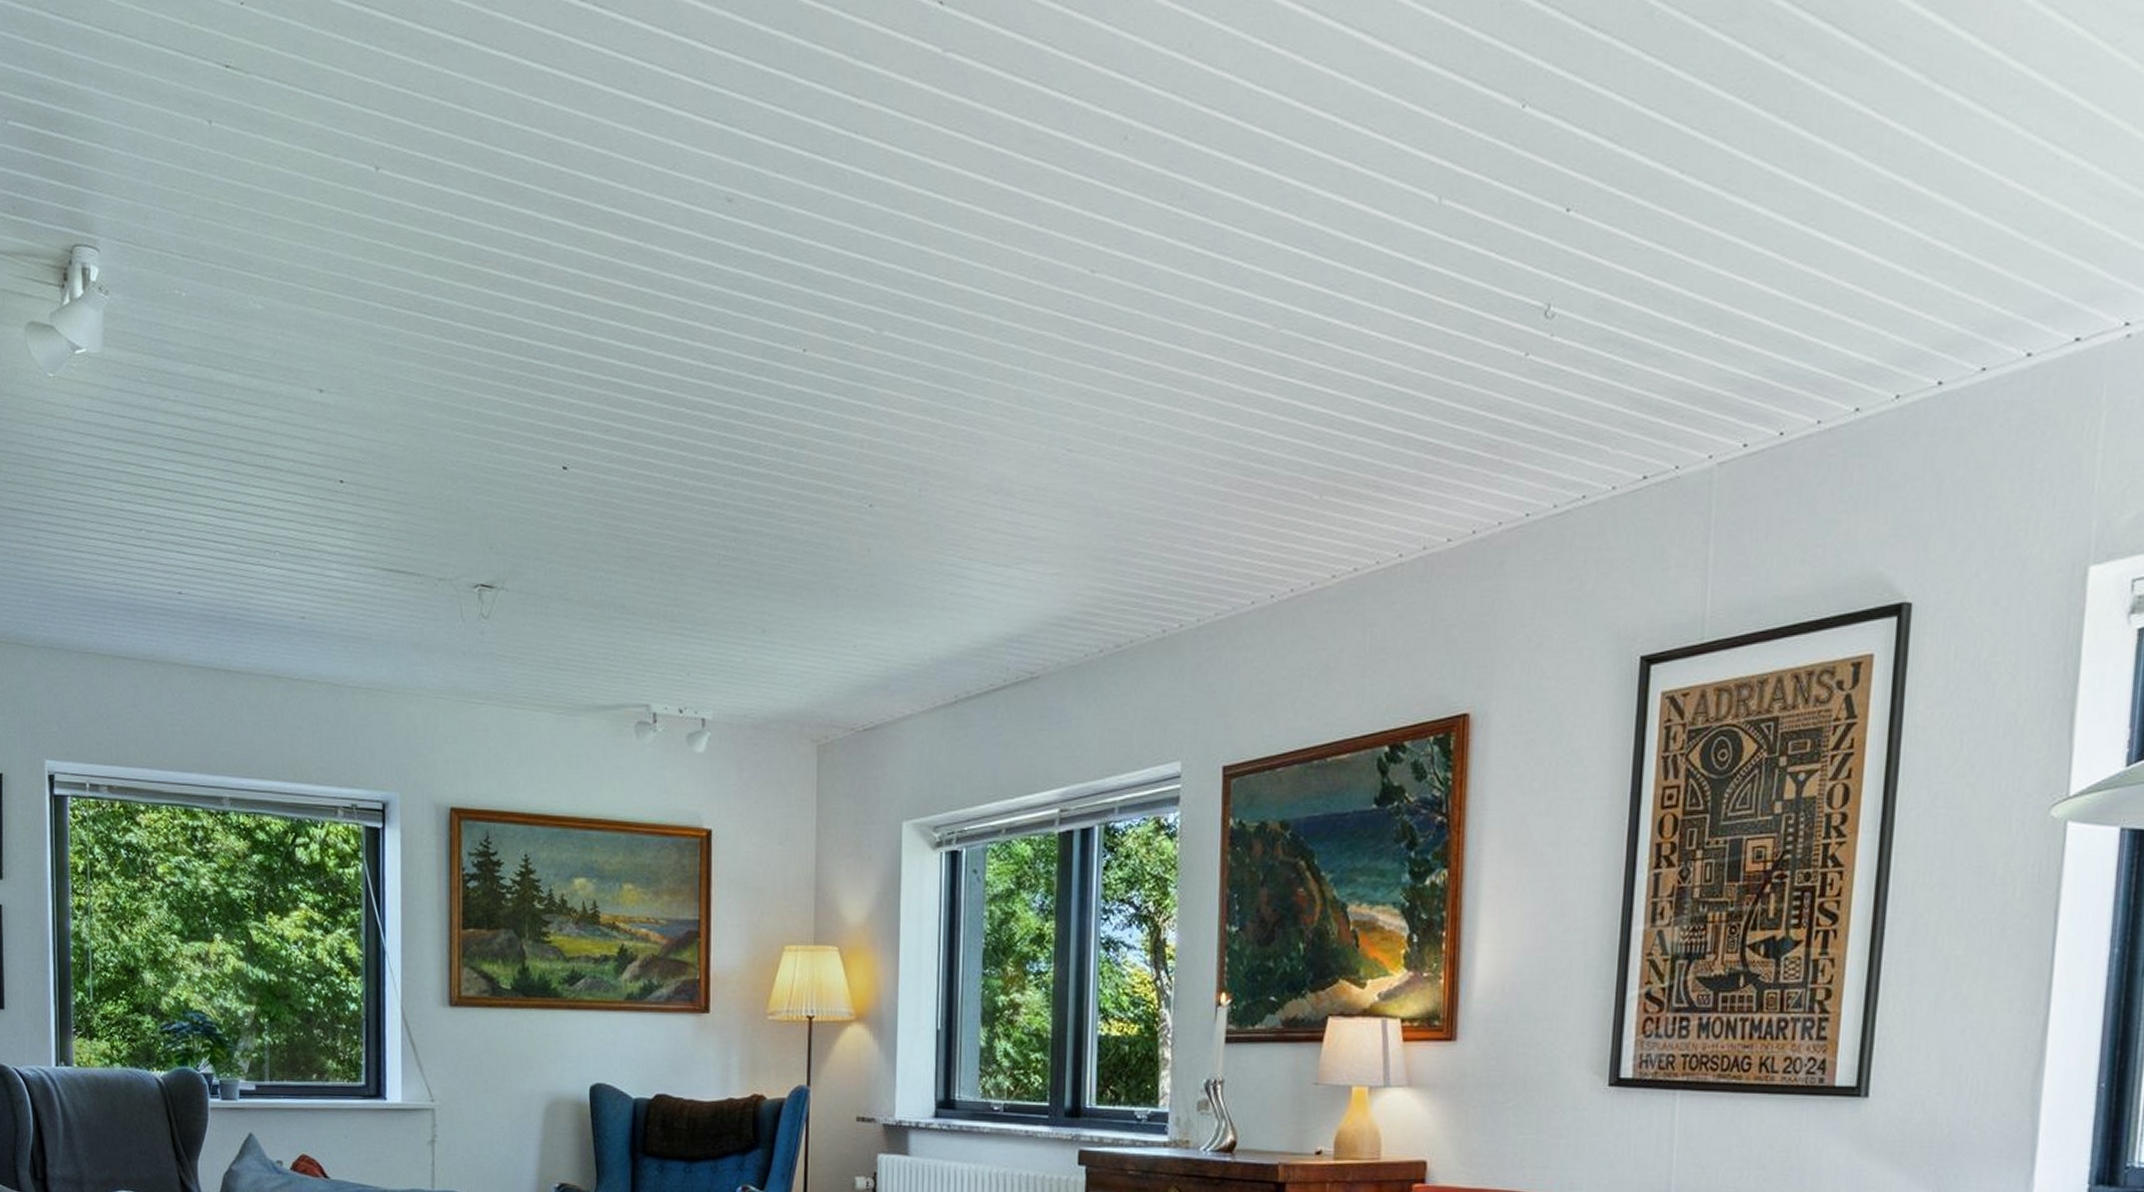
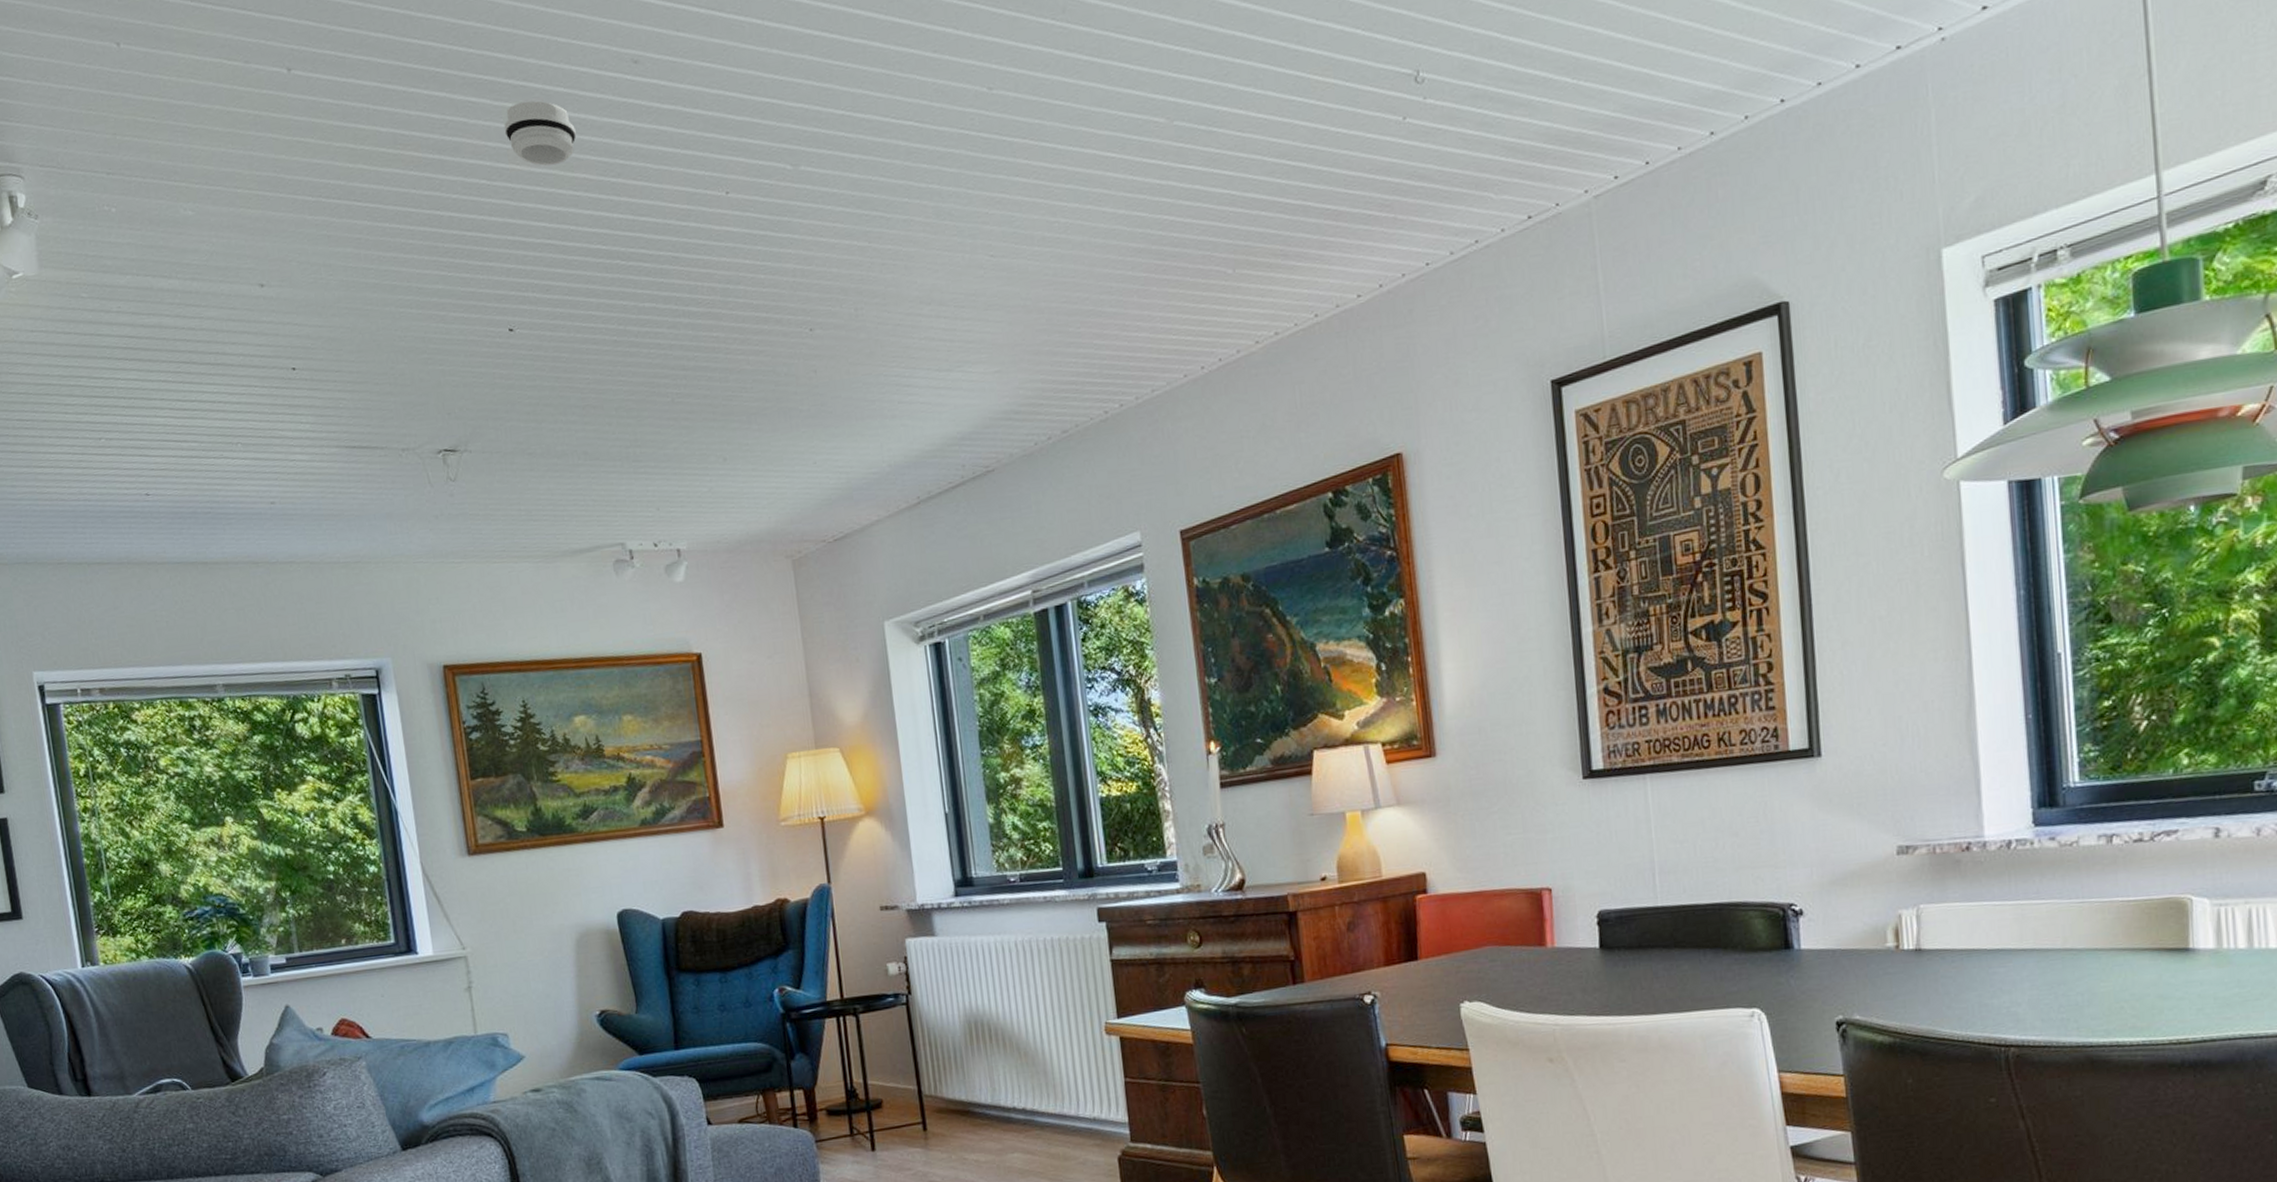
smoke detector: none [586,229,659,301] -> present [504,100,577,166]

